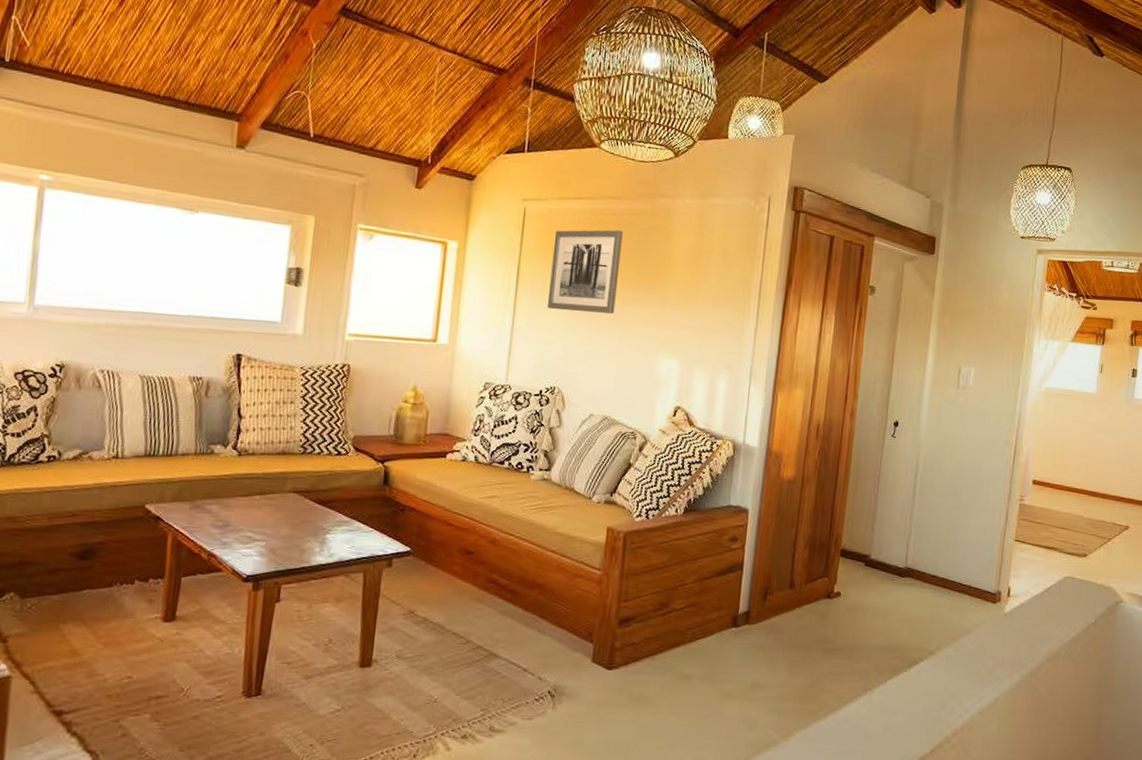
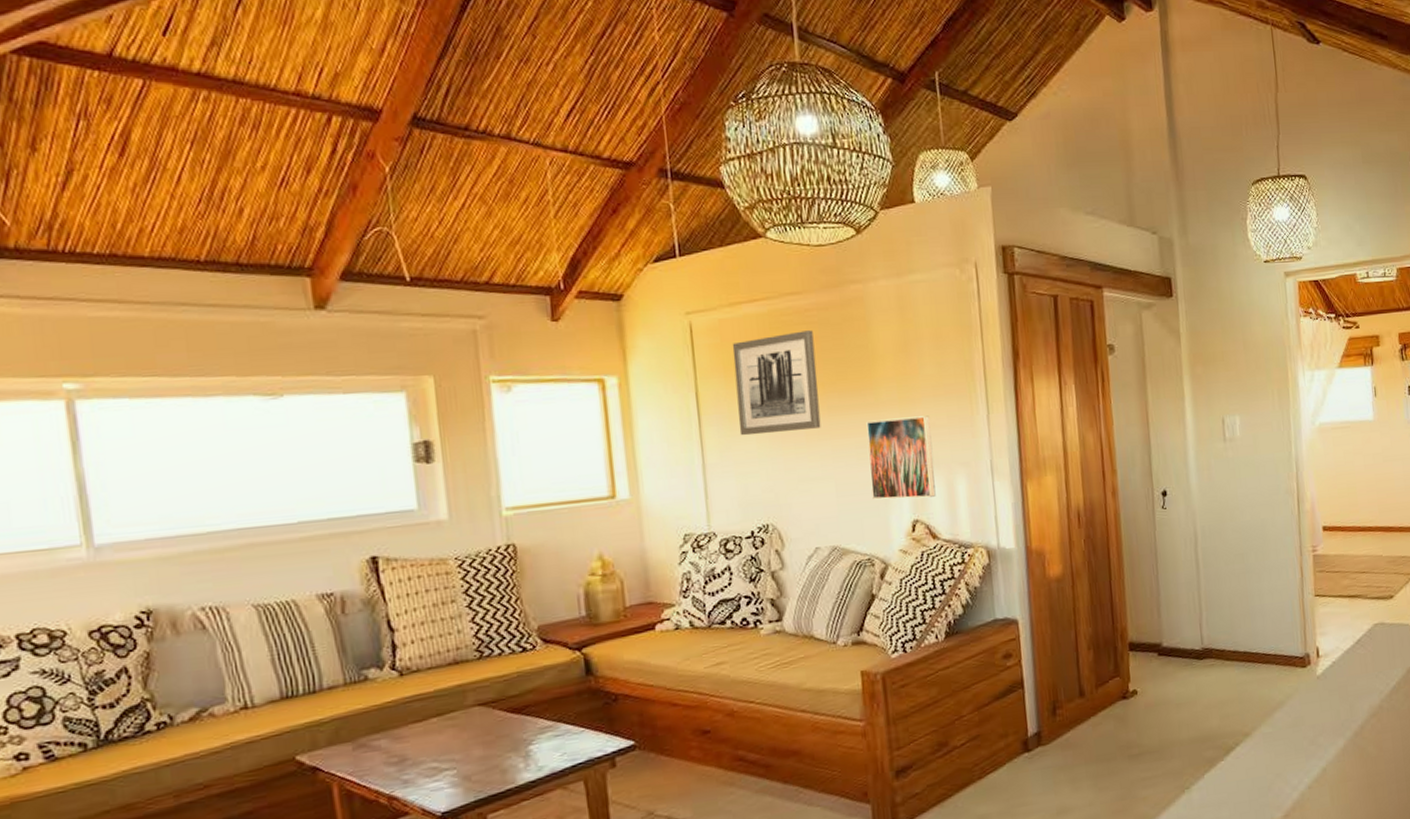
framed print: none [645,315,706,390] -> present [866,415,936,500]

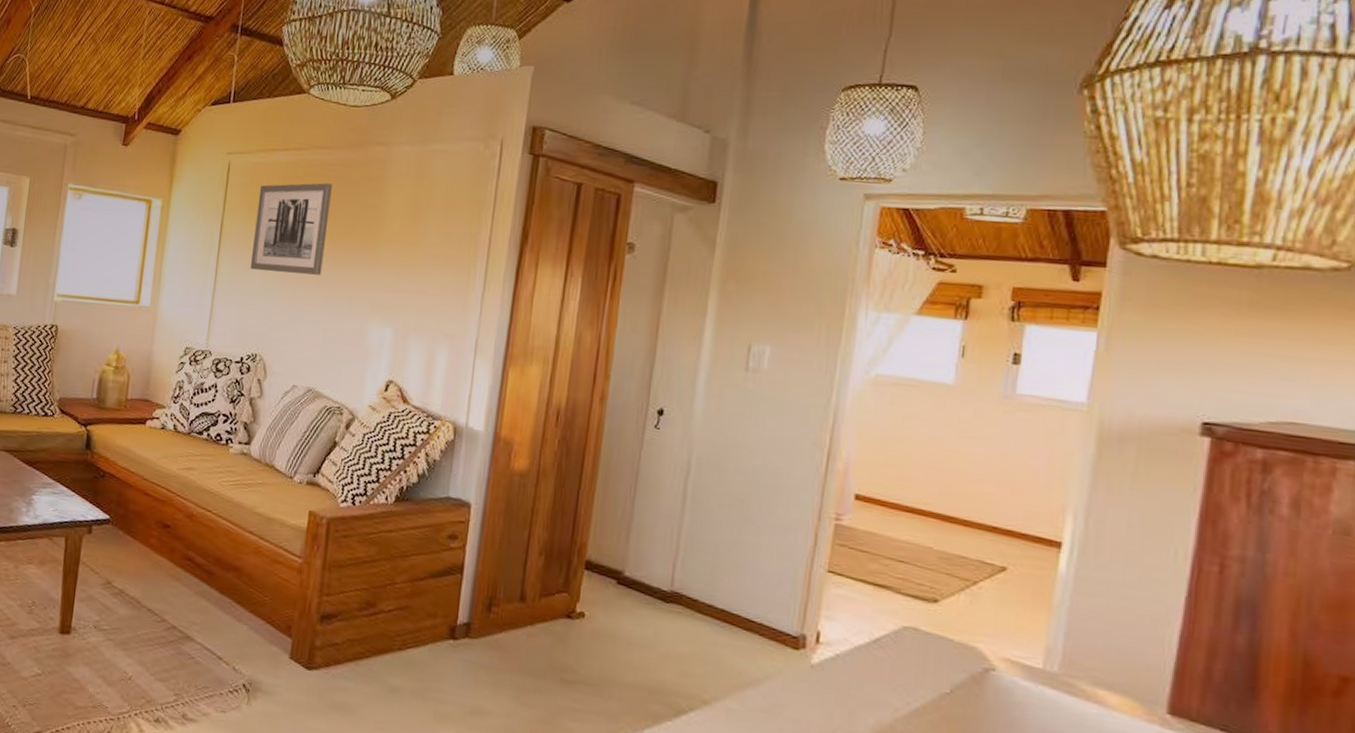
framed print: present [866,415,936,500] -> none [354,276,424,362]

